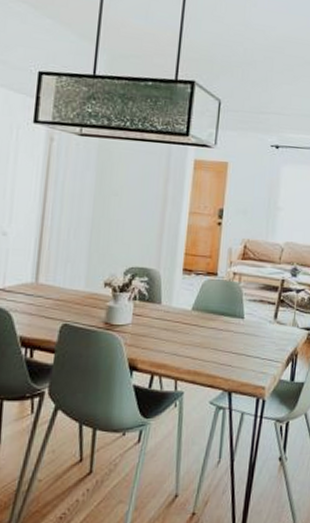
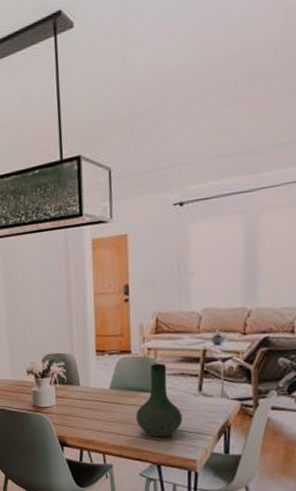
vase: none [213,288,257,364] -> present [136,363,182,438]

